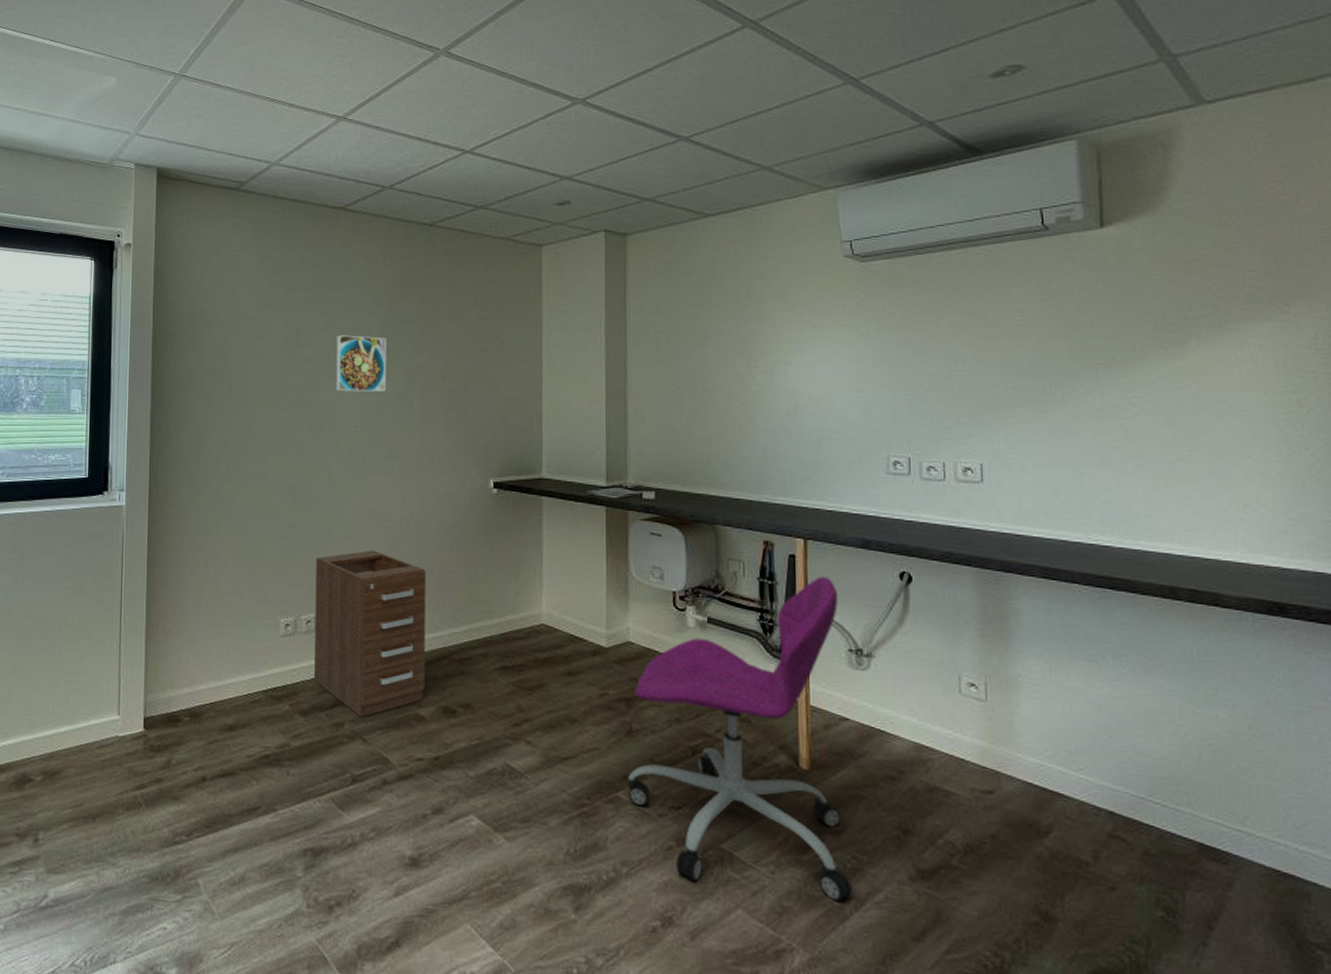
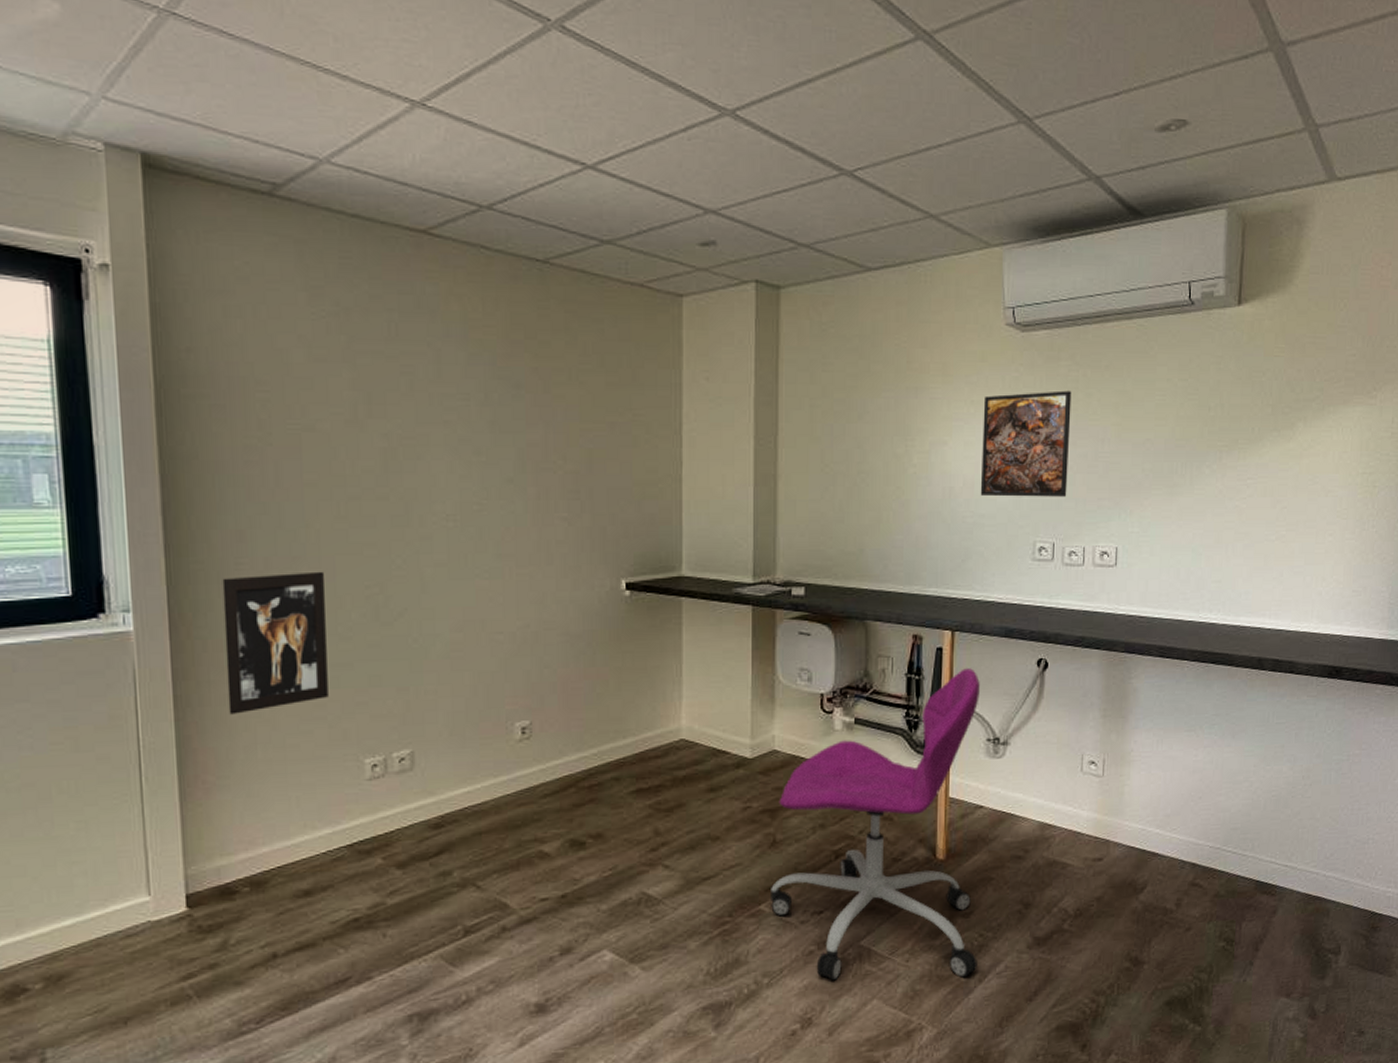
wall art: none [184,465,259,575] -> present [222,571,328,715]
filing cabinet: present [314,550,427,717] -> none [408,669,549,862]
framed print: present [336,335,386,392] -> none [423,403,491,476]
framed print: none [825,314,921,413] -> present [980,390,1072,497]

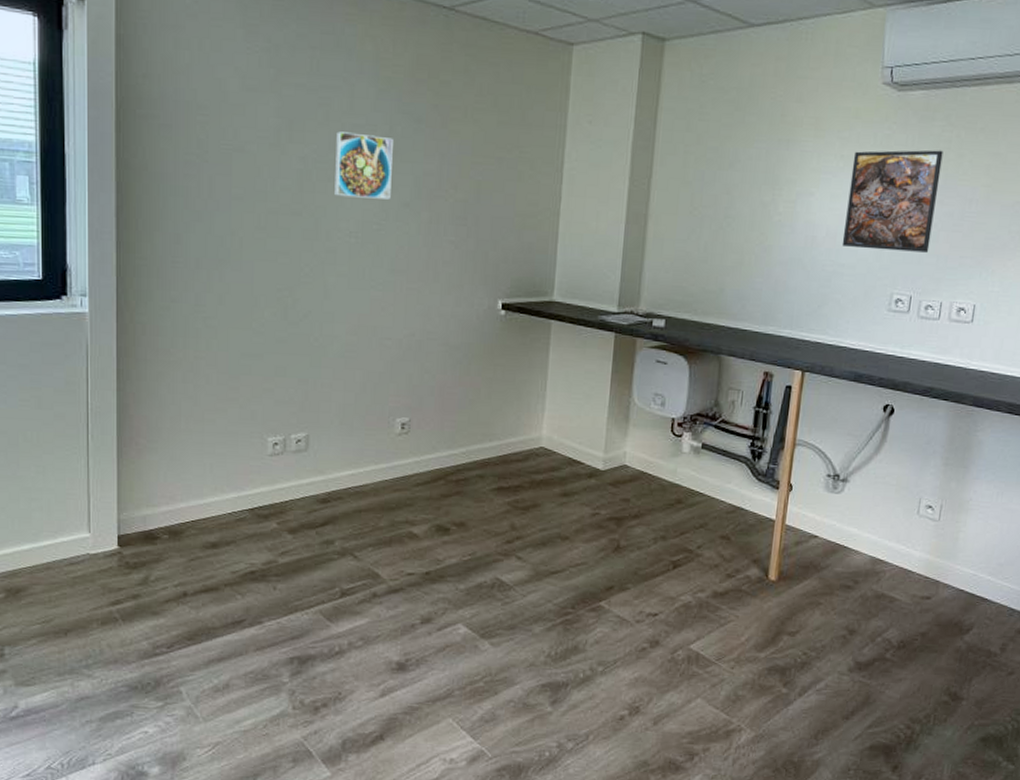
wall art: present [222,571,328,715] -> none [160,273,245,390]
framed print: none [423,403,491,476] -> present [334,131,393,200]
office chair: present [771,668,980,981] -> none [610,407,825,690]

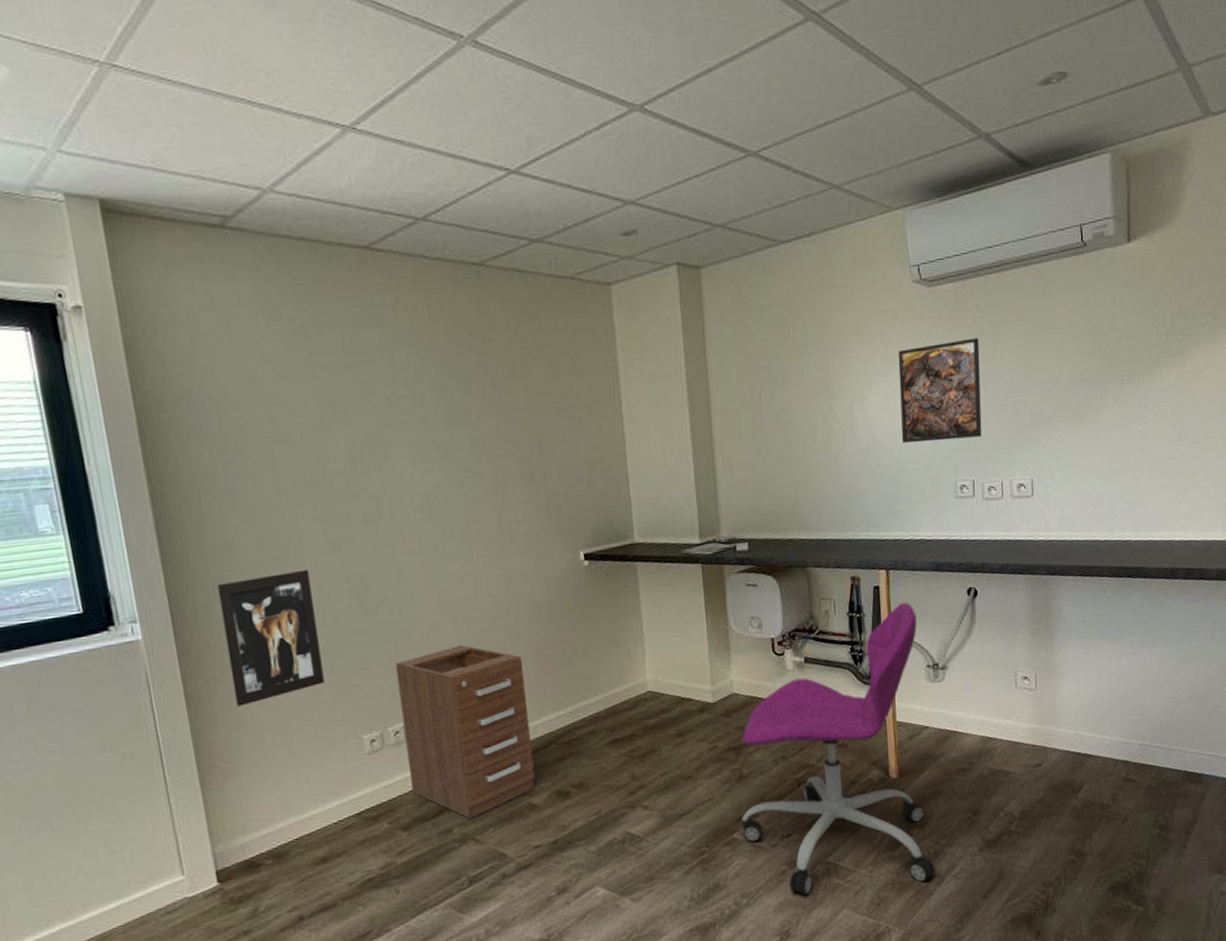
wall art: none [160,273,245,390] -> present [217,569,325,707]
filing cabinet: none [304,369,426,535] -> present [395,645,535,819]
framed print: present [334,131,393,200] -> none [383,404,451,473]
office chair: none [610,407,825,690] -> present [742,602,935,896]

